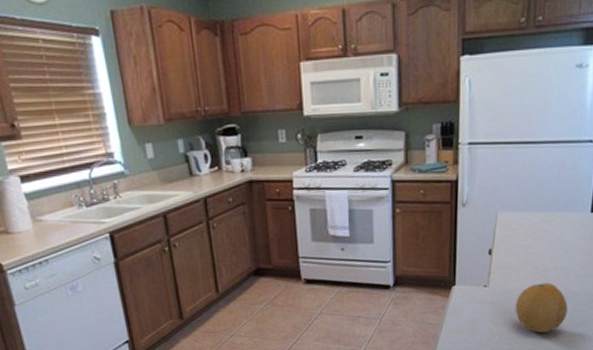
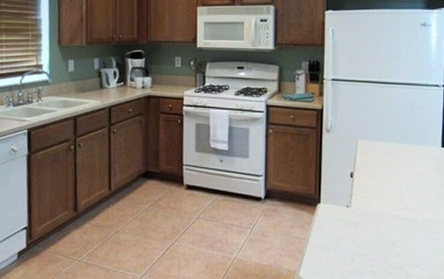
fruit: present [515,282,567,333] -> none [375,208,425,257]

